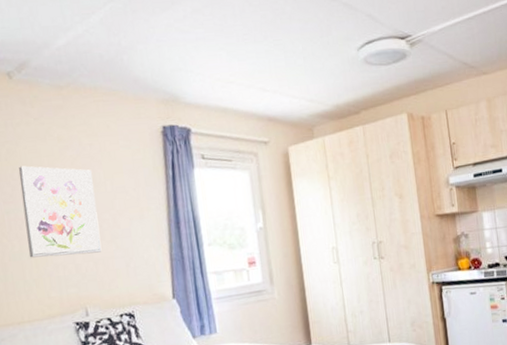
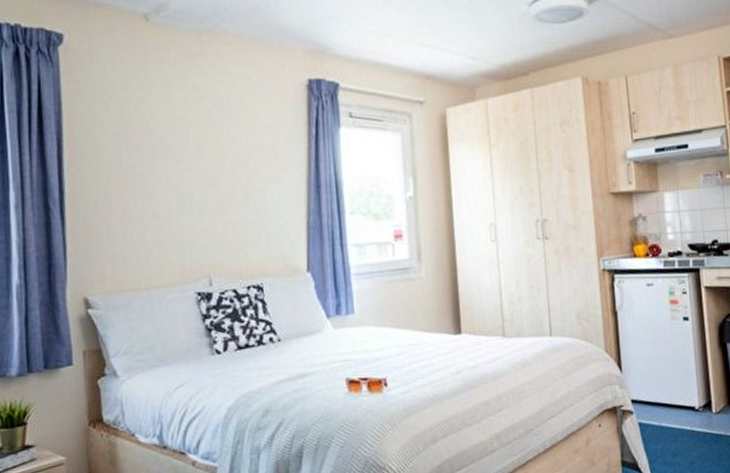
wall art: present [18,166,102,258] -> none [147,116,232,218]

